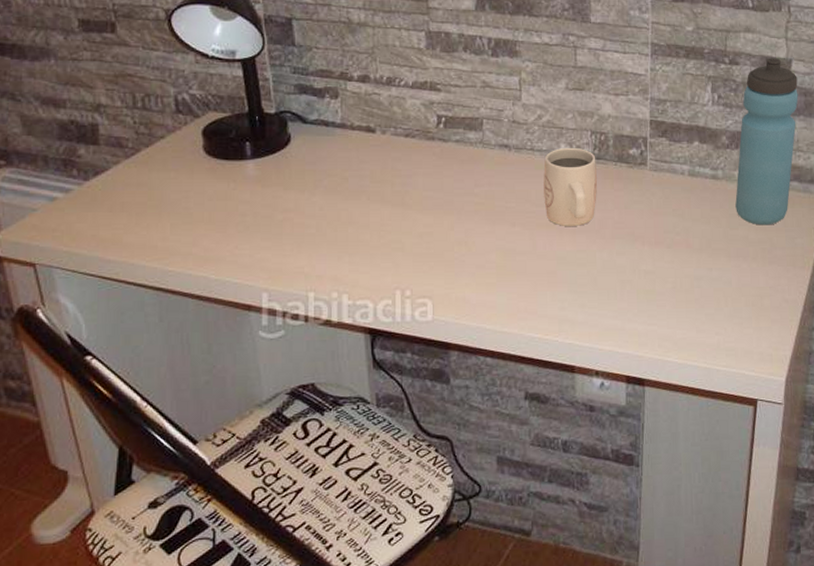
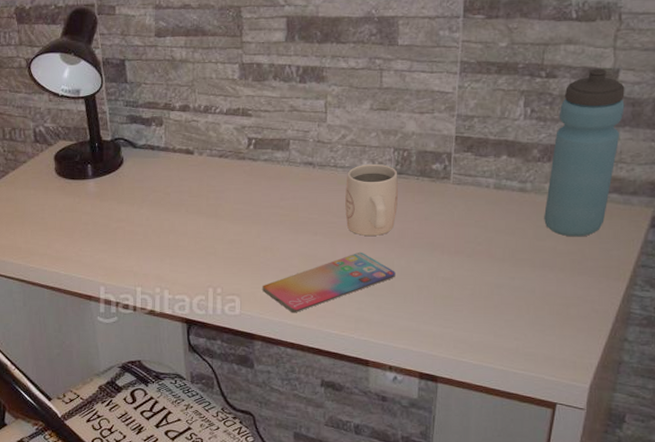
smartphone: none [457,244,598,315] -> present [262,252,395,312]

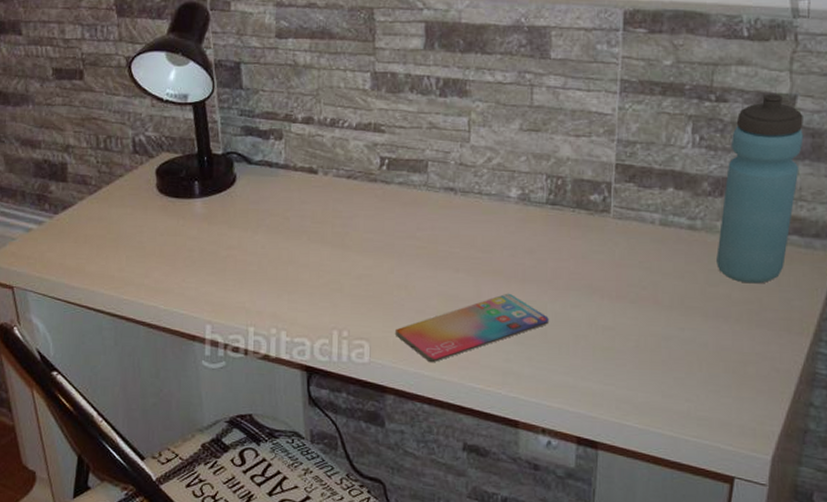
mug: present [345,163,398,236] -> none [491,191,551,275]

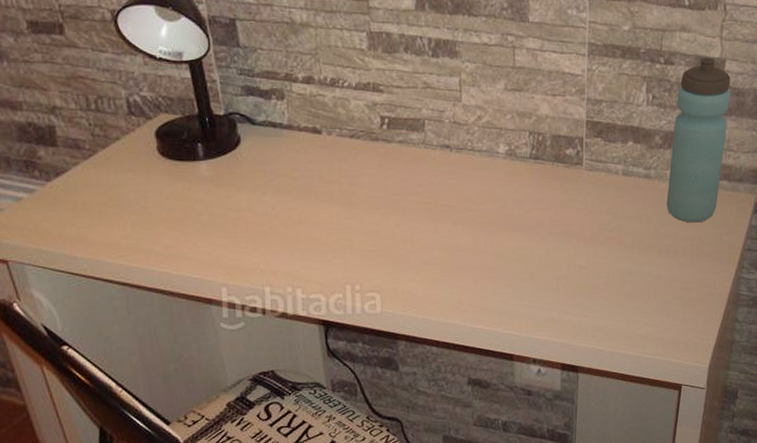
smartphone: present [396,293,549,362] -> none [404,241,535,308]

